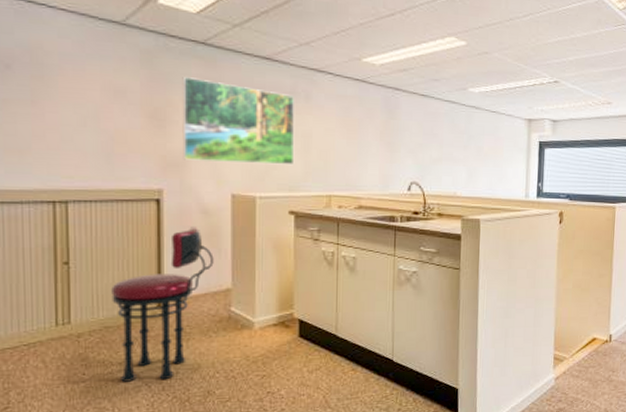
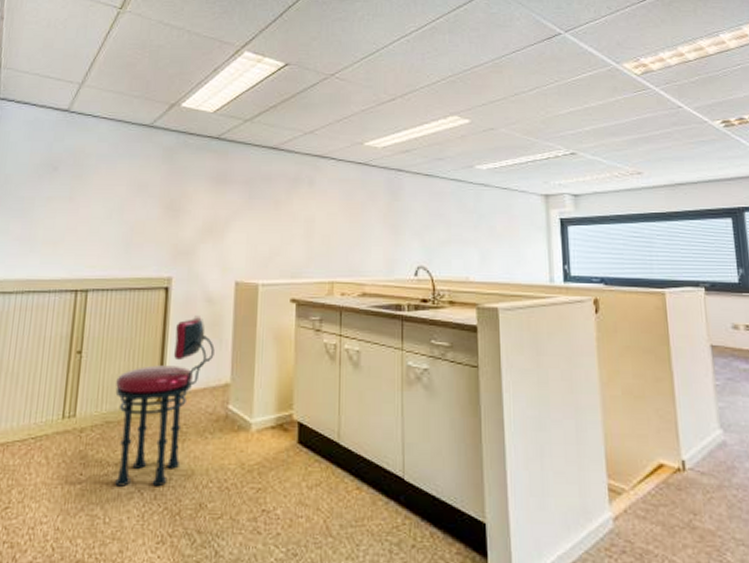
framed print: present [182,77,295,165] -> none [192,170,298,251]

